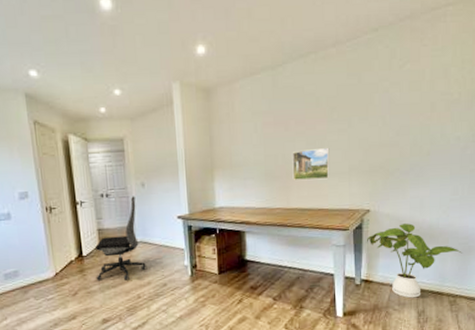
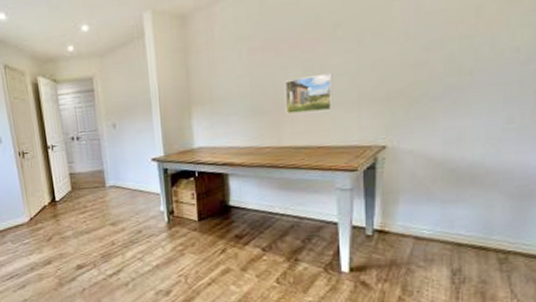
office chair: present [95,196,146,281] -> none [68,138,120,227]
house plant: present [366,223,462,298] -> none [380,161,519,254]

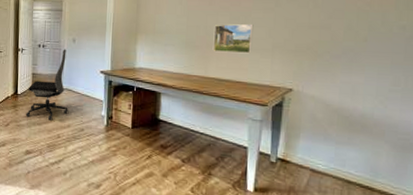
office chair: none [68,138,120,227] -> present [25,49,68,121]

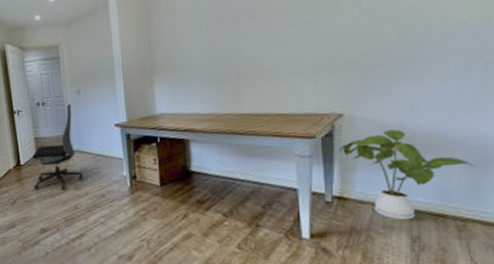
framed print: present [212,23,254,54] -> none [243,43,290,82]
house plant: none [285,108,401,188] -> present [338,129,474,221]

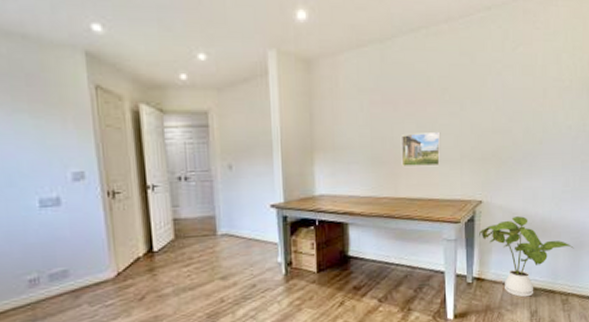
office chair: present [32,103,83,190] -> none [169,180,232,282]
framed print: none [243,43,290,82] -> present [401,131,441,167]

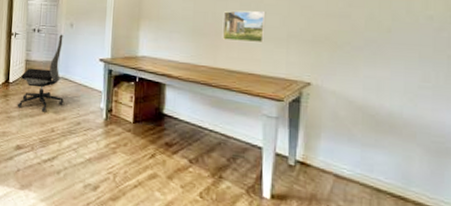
office chair: none [169,180,232,282] -> present [17,34,64,112]
house plant: present [478,216,574,298] -> none [304,105,436,197]

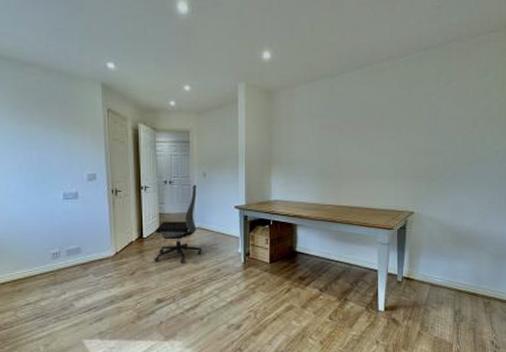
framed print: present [222,10,266,44] -> none [344,151,379,181]

